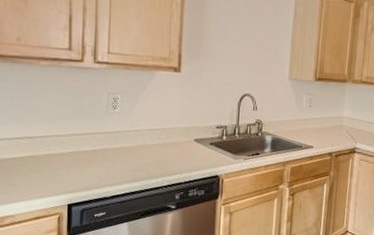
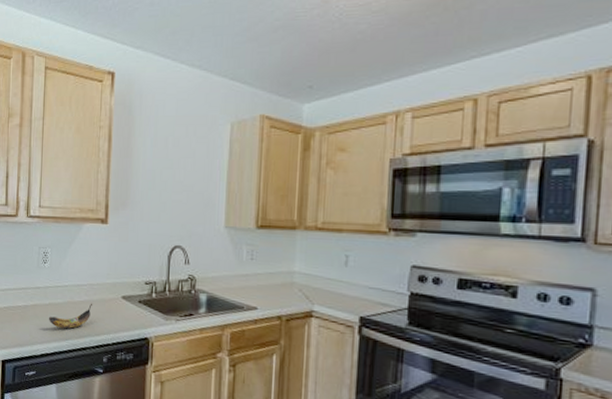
banana: none [120,146,165,171] -> present [49,303,92,329]

